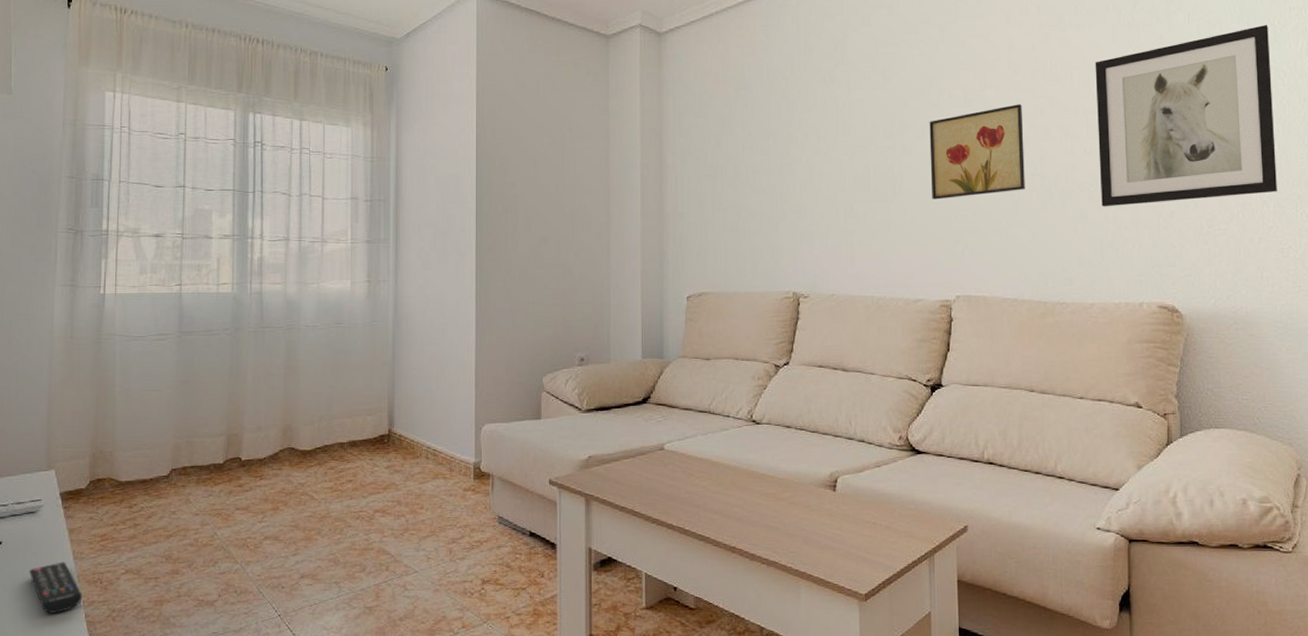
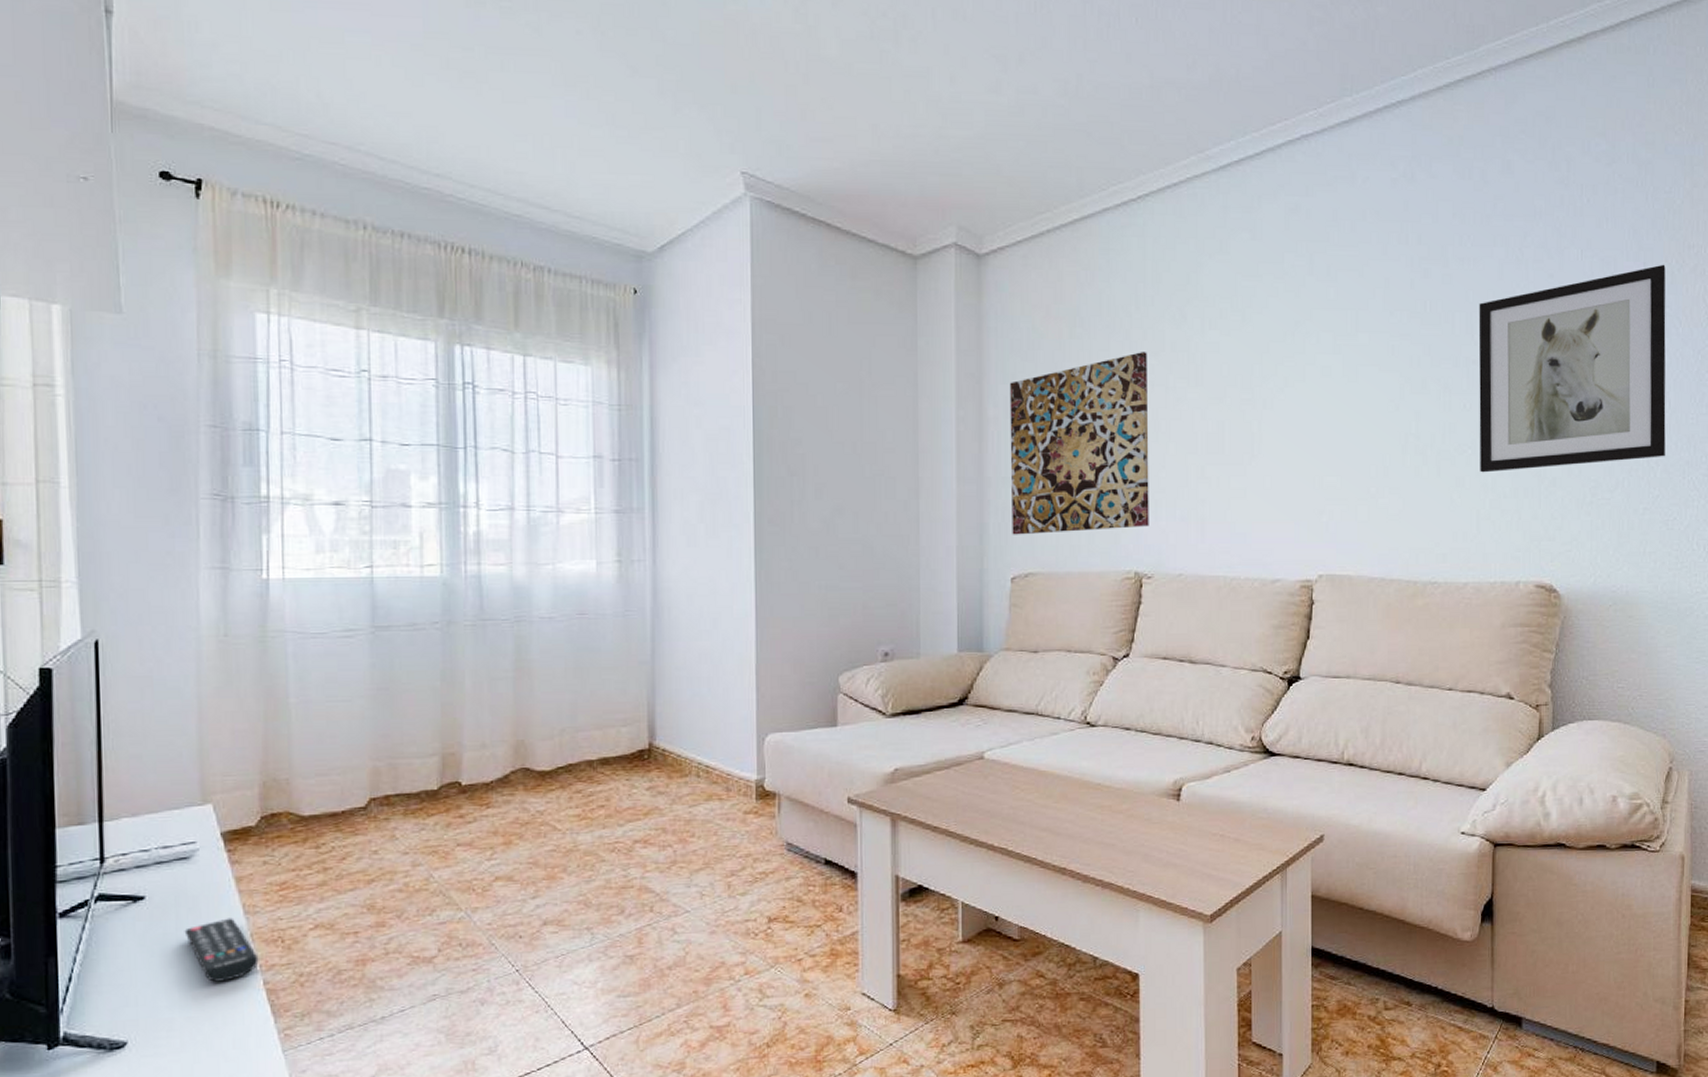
wall art: none [685,109,805,261] -> present [1009,352,1149,535]
wall art: present [929,104,1025,200] -> none [1293,351,1398,463]

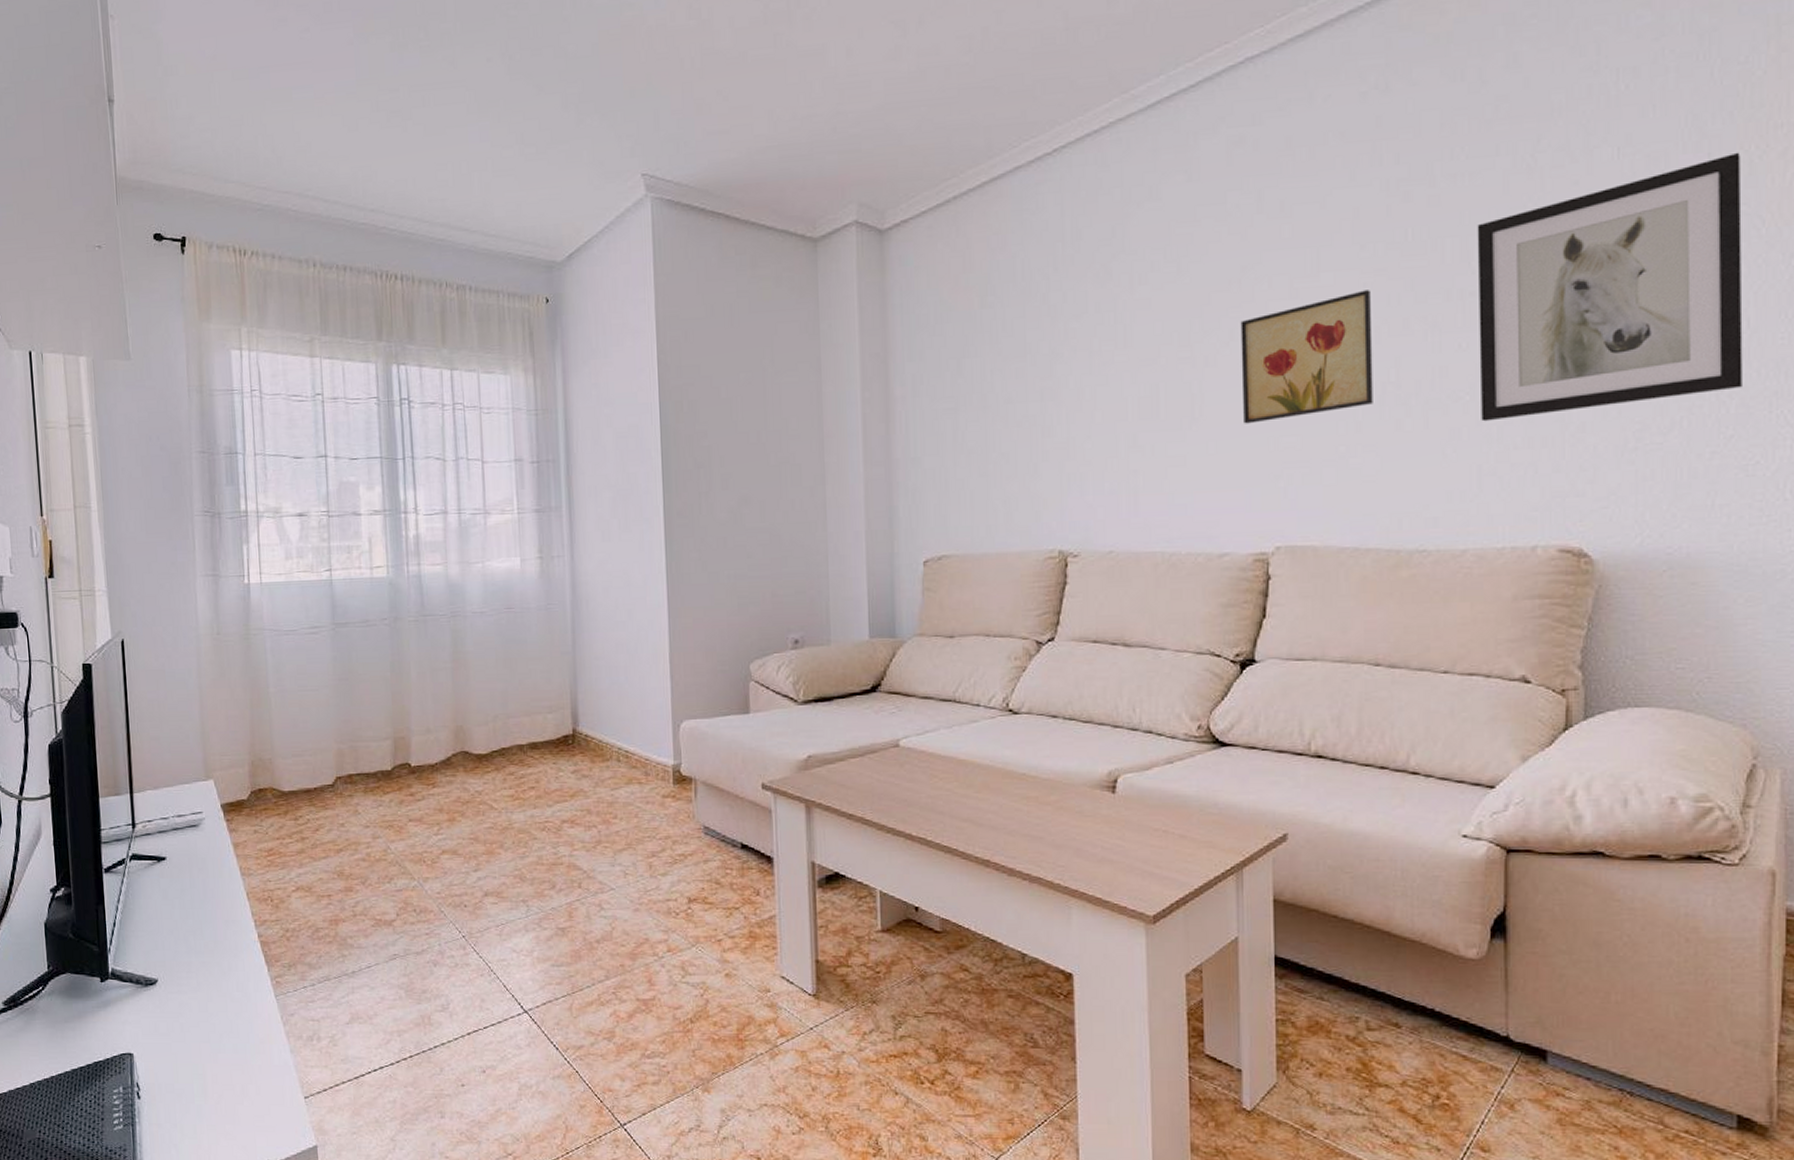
remote control: present [184,918,259,982] -> none [196,878,254,933]
wall art: present [1009,352,1149,535] -> none [917,315,1074,517]
wall art: none [1293,351,1398,463] -> present [1240,290,1373,424]

